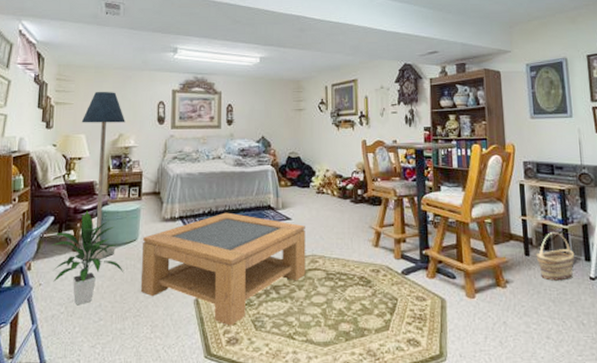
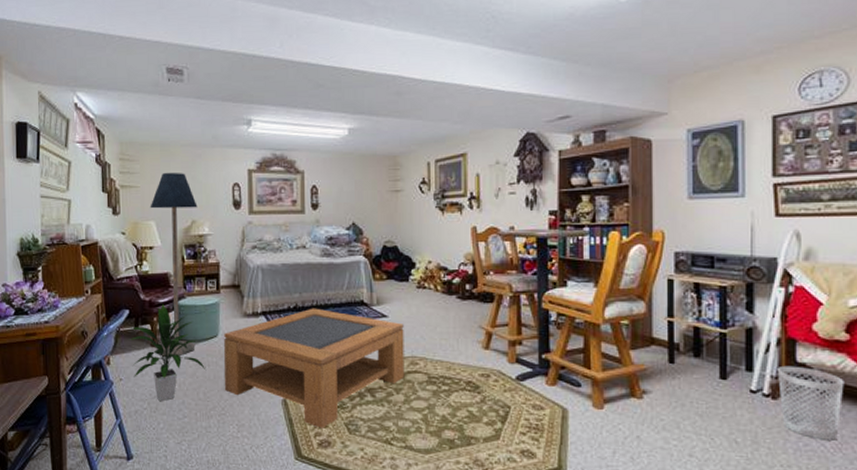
basket: present [536,232,575,281] -> none [682,337,733,393]

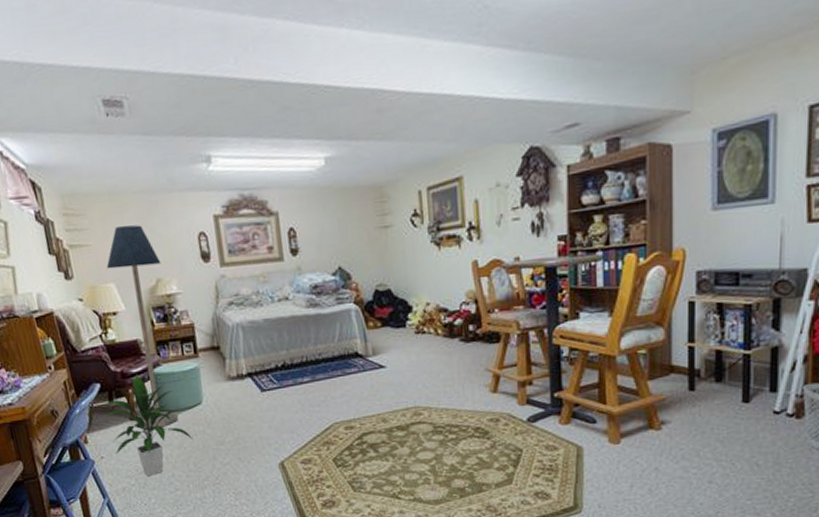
coffee table: present [224,308,405,429] -> none [208,364,408,489]

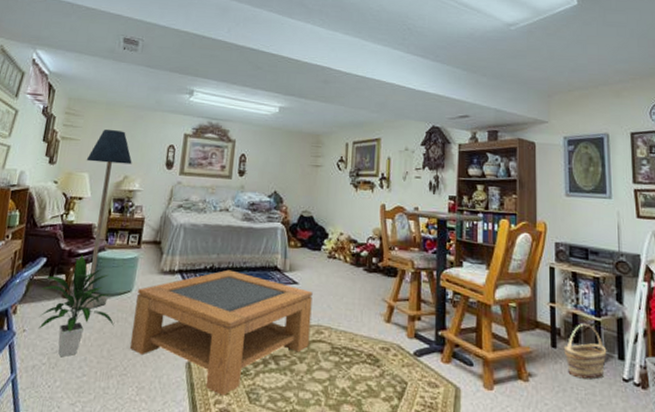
coffee table: none [208,364,408,489] -> present [129,269,313,396]
basket: none [703,359,757,419] -> present [563,324,607,379]

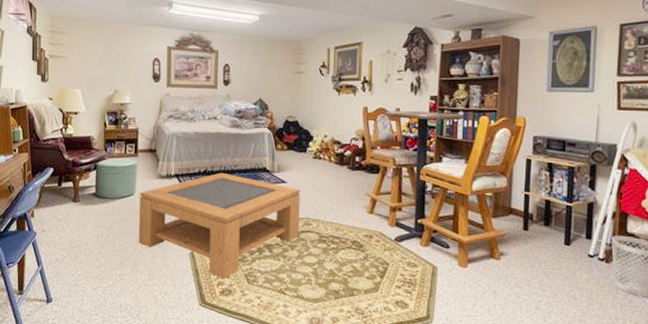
indoor plant: present [38,255,115,358] -> none [52,164,123,252]
floor lamp: present [70,129,132,309] -> none [76,45,120,211]
basket: present [563,324,607,379] -> none [534,209,576,256]

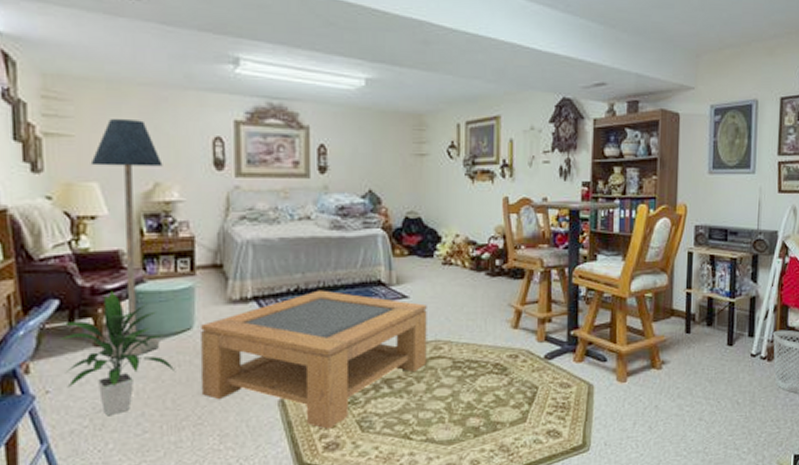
indoor plant: none [52,164,123,252] -> present [59,291,176,417]
floor lamp: none [76,45,120,211] -> present [90,118,163,358]

